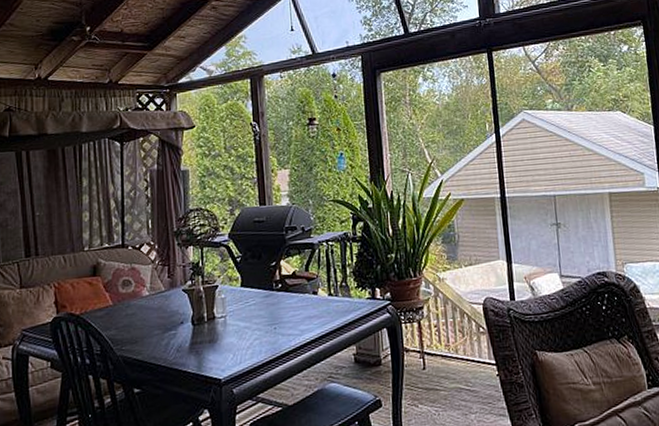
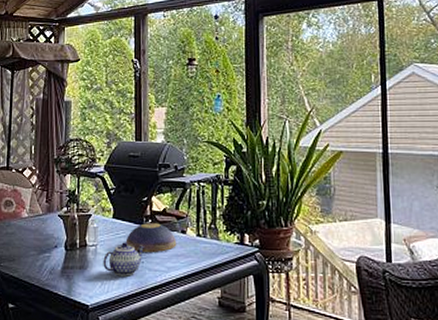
teapot: none [233,309,277,346] -> present [103,242,145,277]
decorative bowl: none [256,287,309,318] -> present [125,223,177,252]

